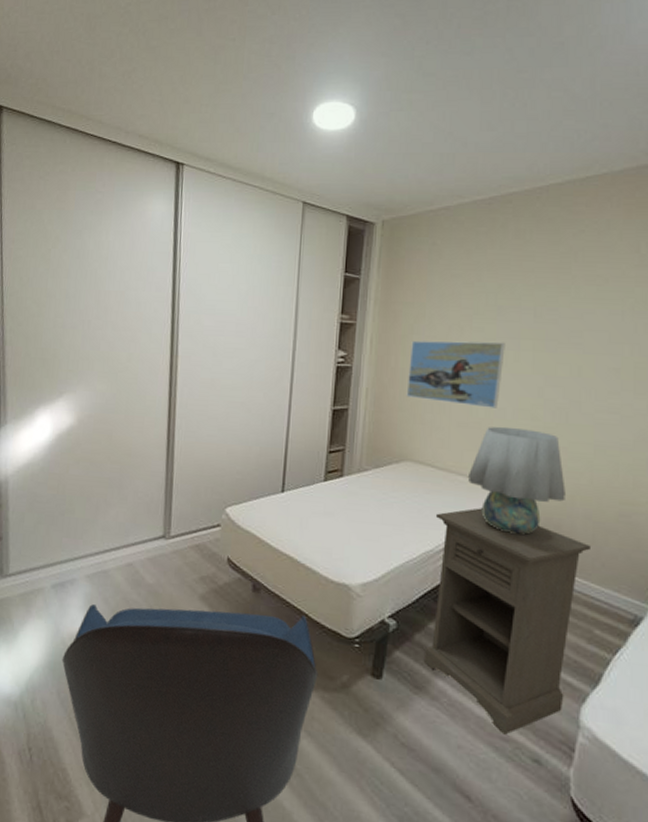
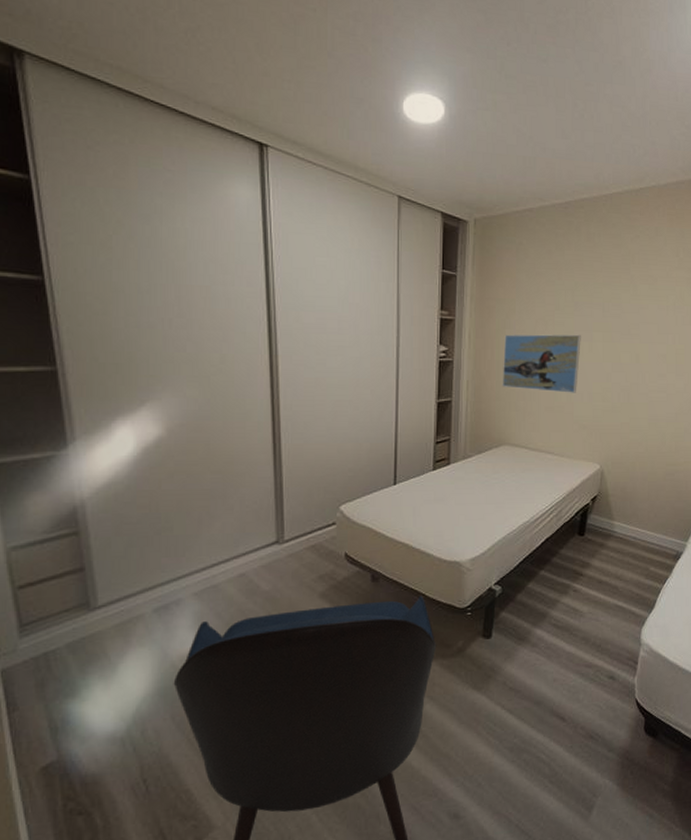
nightstand: present [423,508,590,735] -> none [524,480,647,662]
table lamp: present [467,426,566,534] -> none [554,408,628,499]

